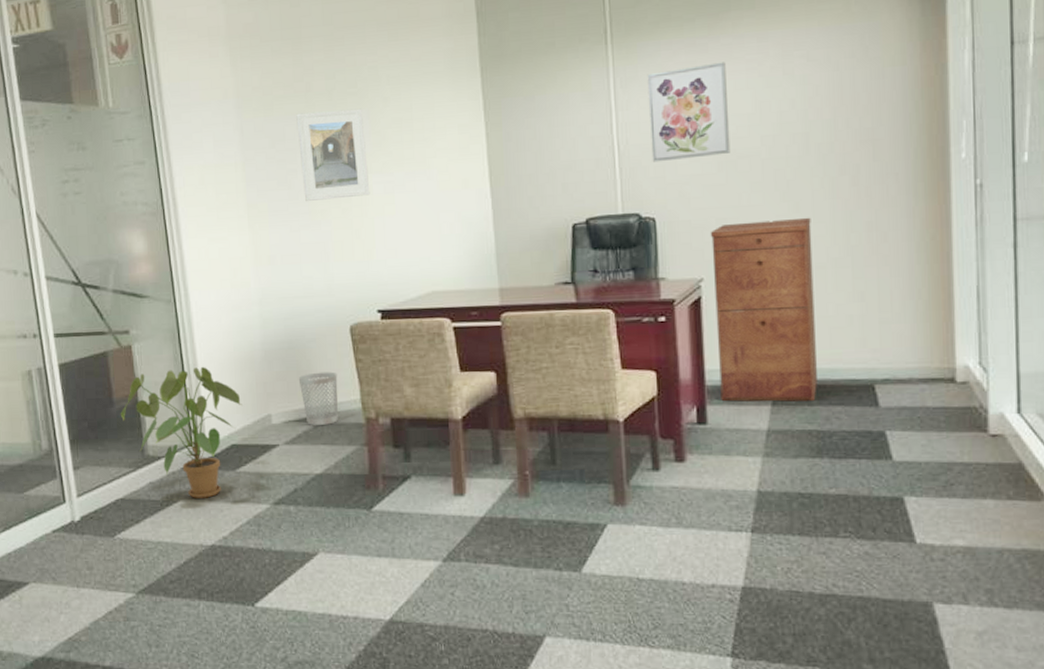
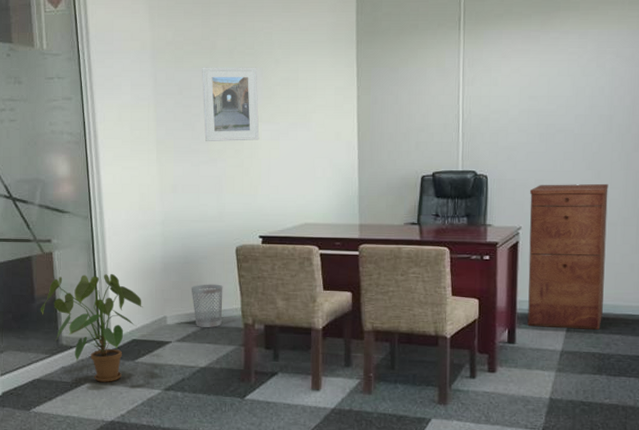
wall art: present [647,62,731,163] -> none [488,52,553,130]

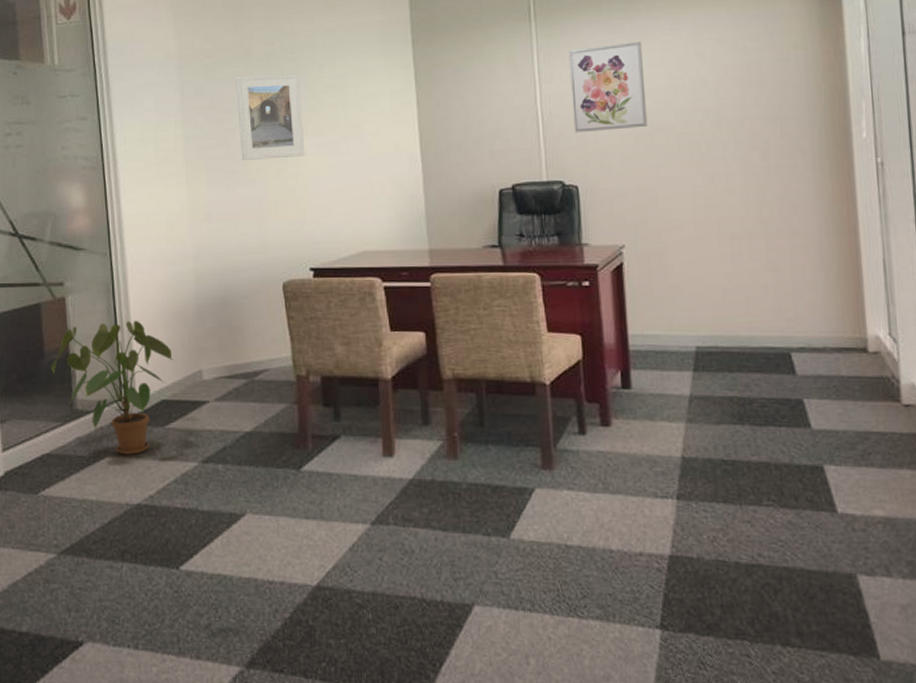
wastebasket: present [191,284,223,328] -> none [230,328,270,383]
wall art: none [488,52,553,130] -> present [568,41,648,133]
filing cabinet: present [527,183,609,330] -> none [630,189,736,368]

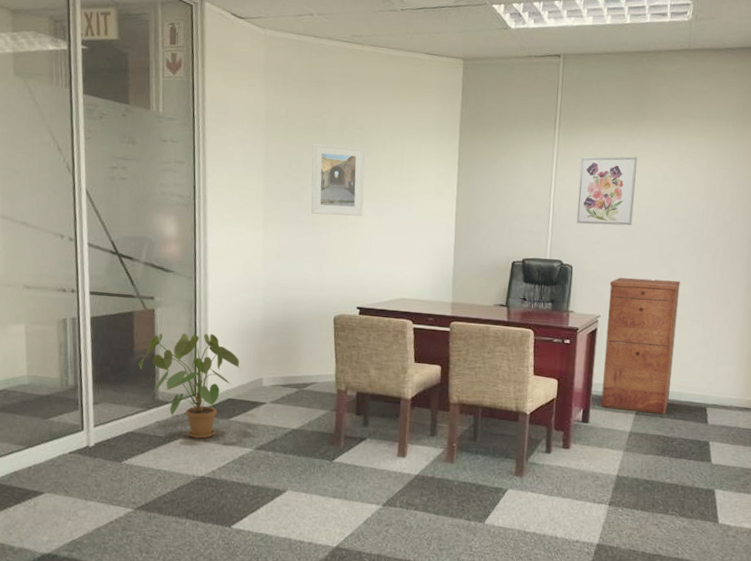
filing cabinet: none [630,189,736,368] -> present [601,278,681,414]

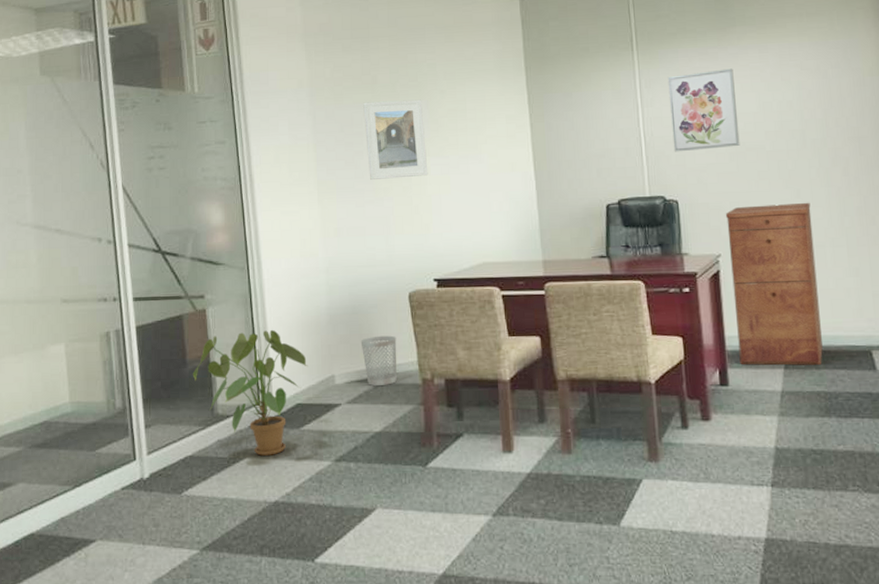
wastebasket: none [288,349,319,392] -> present [360,335,397,387]

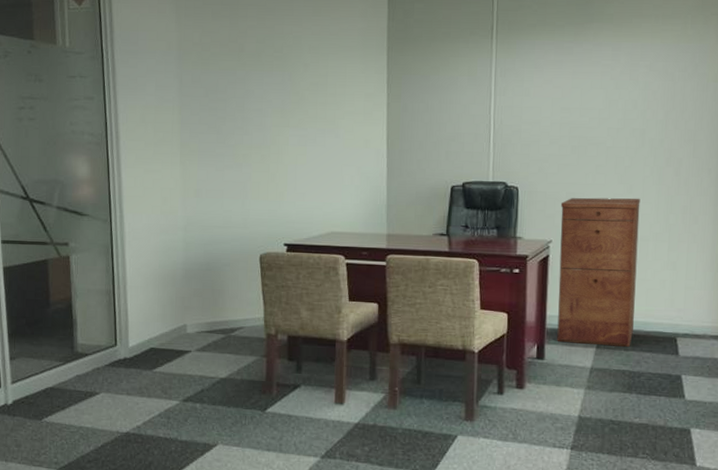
house plant: present [192,329,308,456] -> none [55,279,163,392]
wastebasket: present [360,335,397,387] -> none [212,292,246,338]
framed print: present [363,99,428,181] -> none [228,69,287,147]
wall art: present [667,68,740,152] -> none [520,64,586,142]

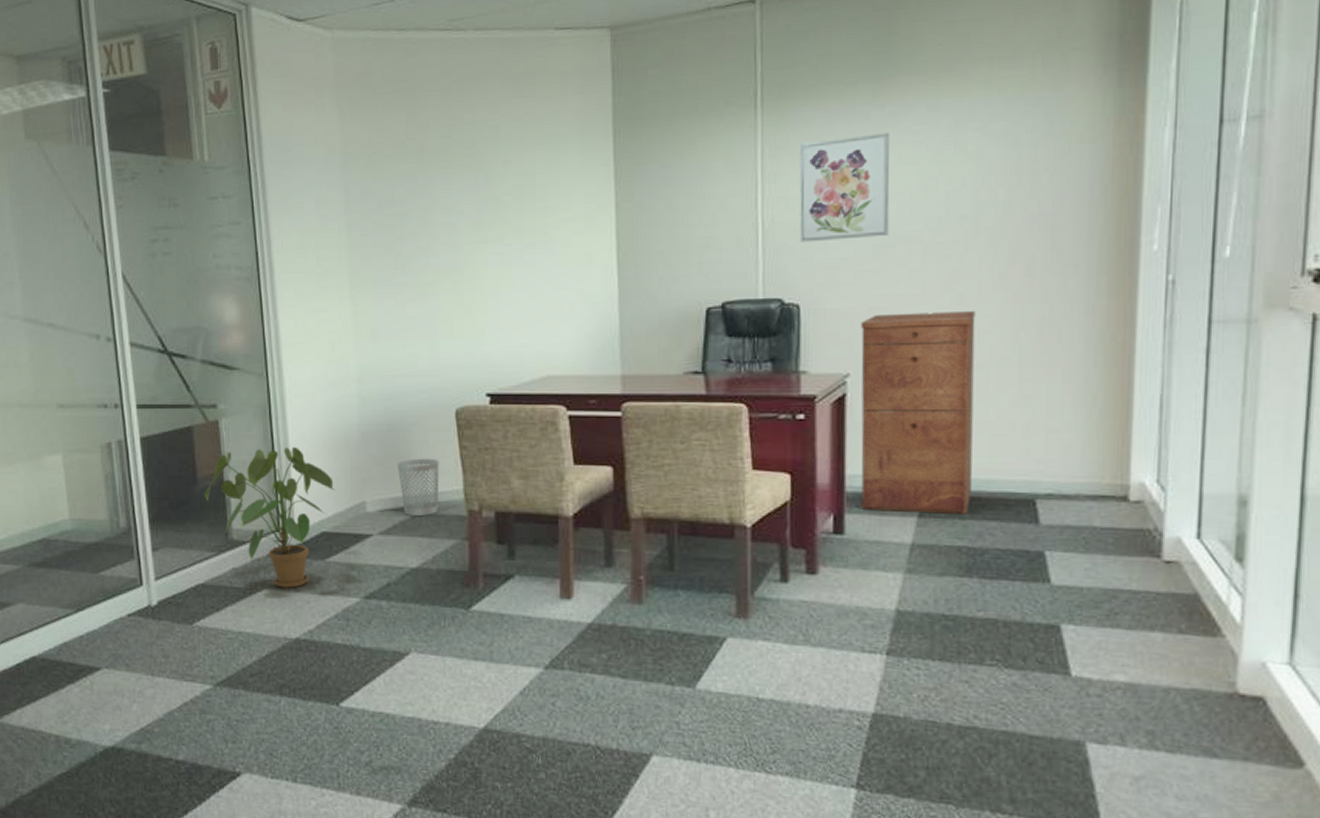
house plant: none [55,279,163,392] -> present [204,446,335,588]
wastebasket: none [212,292,246,338] -> present [397,458,439,517]
wall art: none [520,64,586,142] -> present [799,132,890,243]

